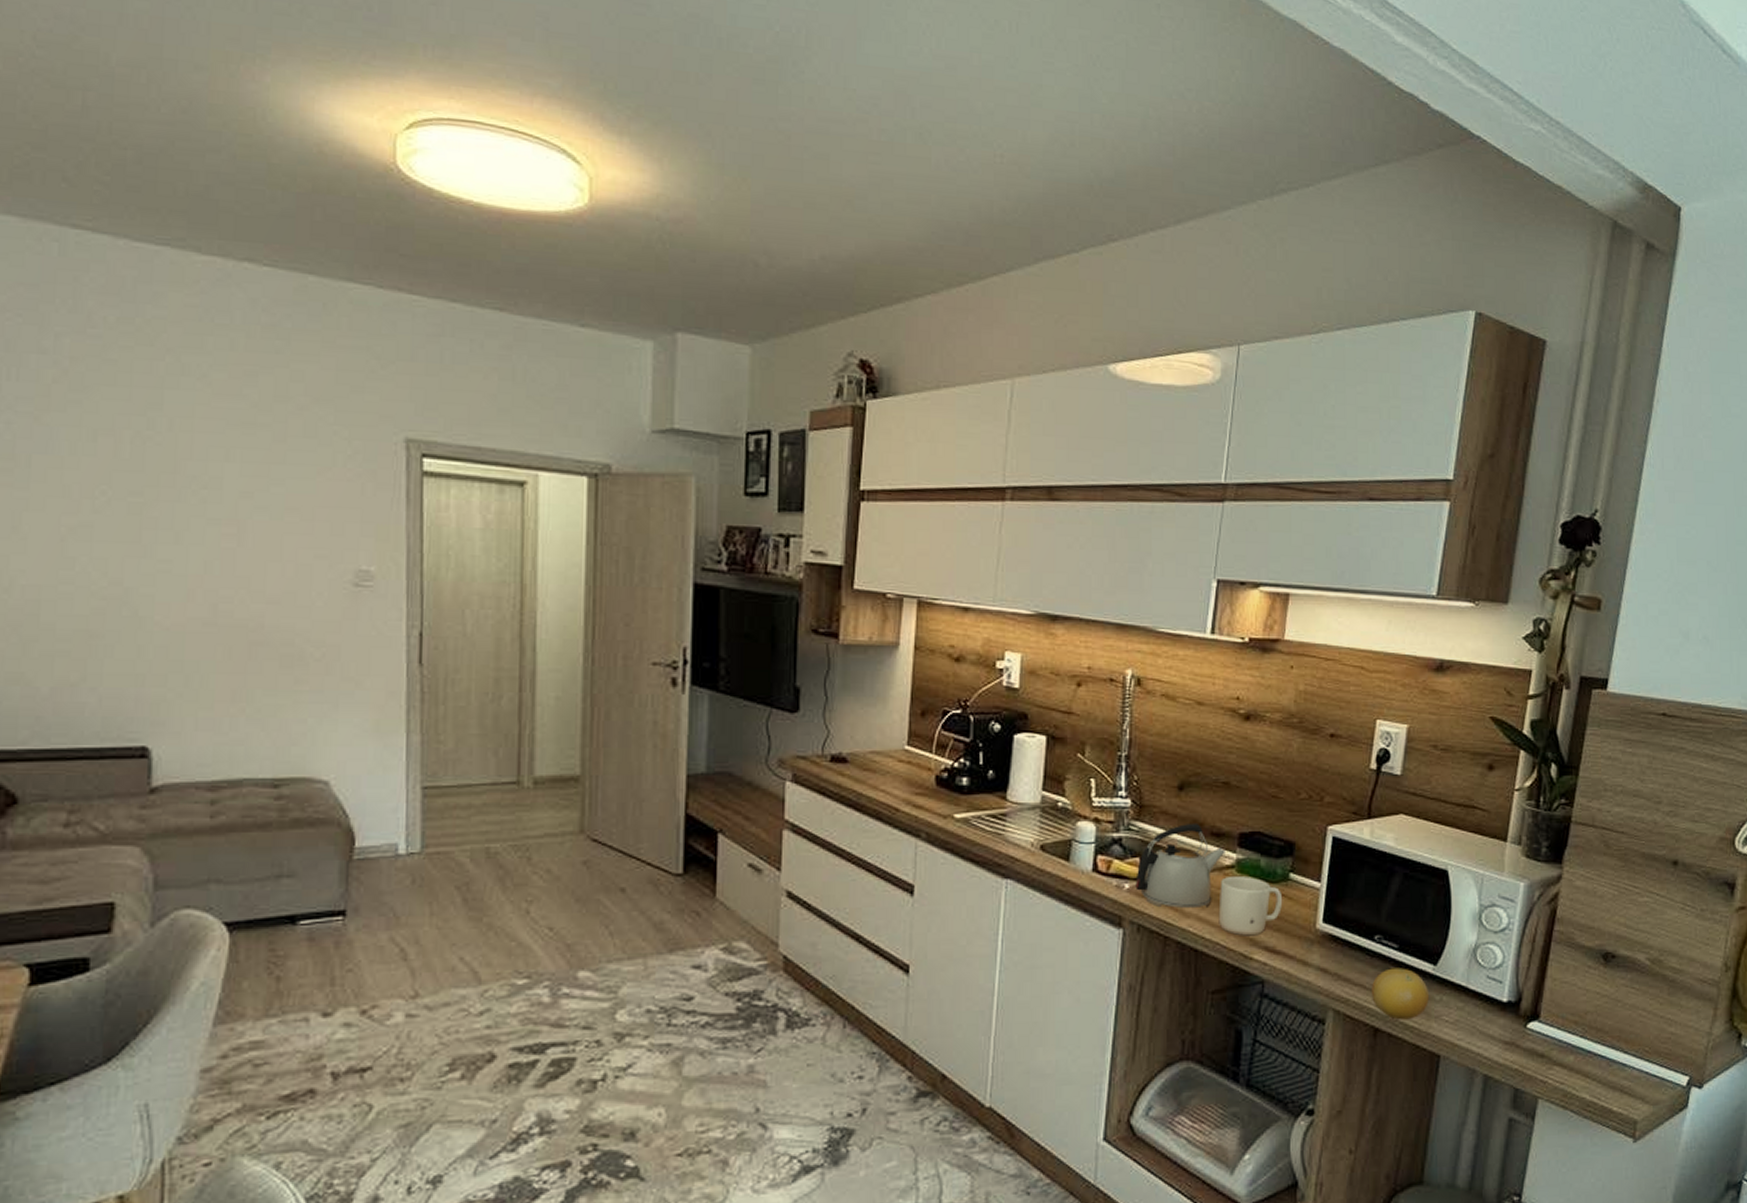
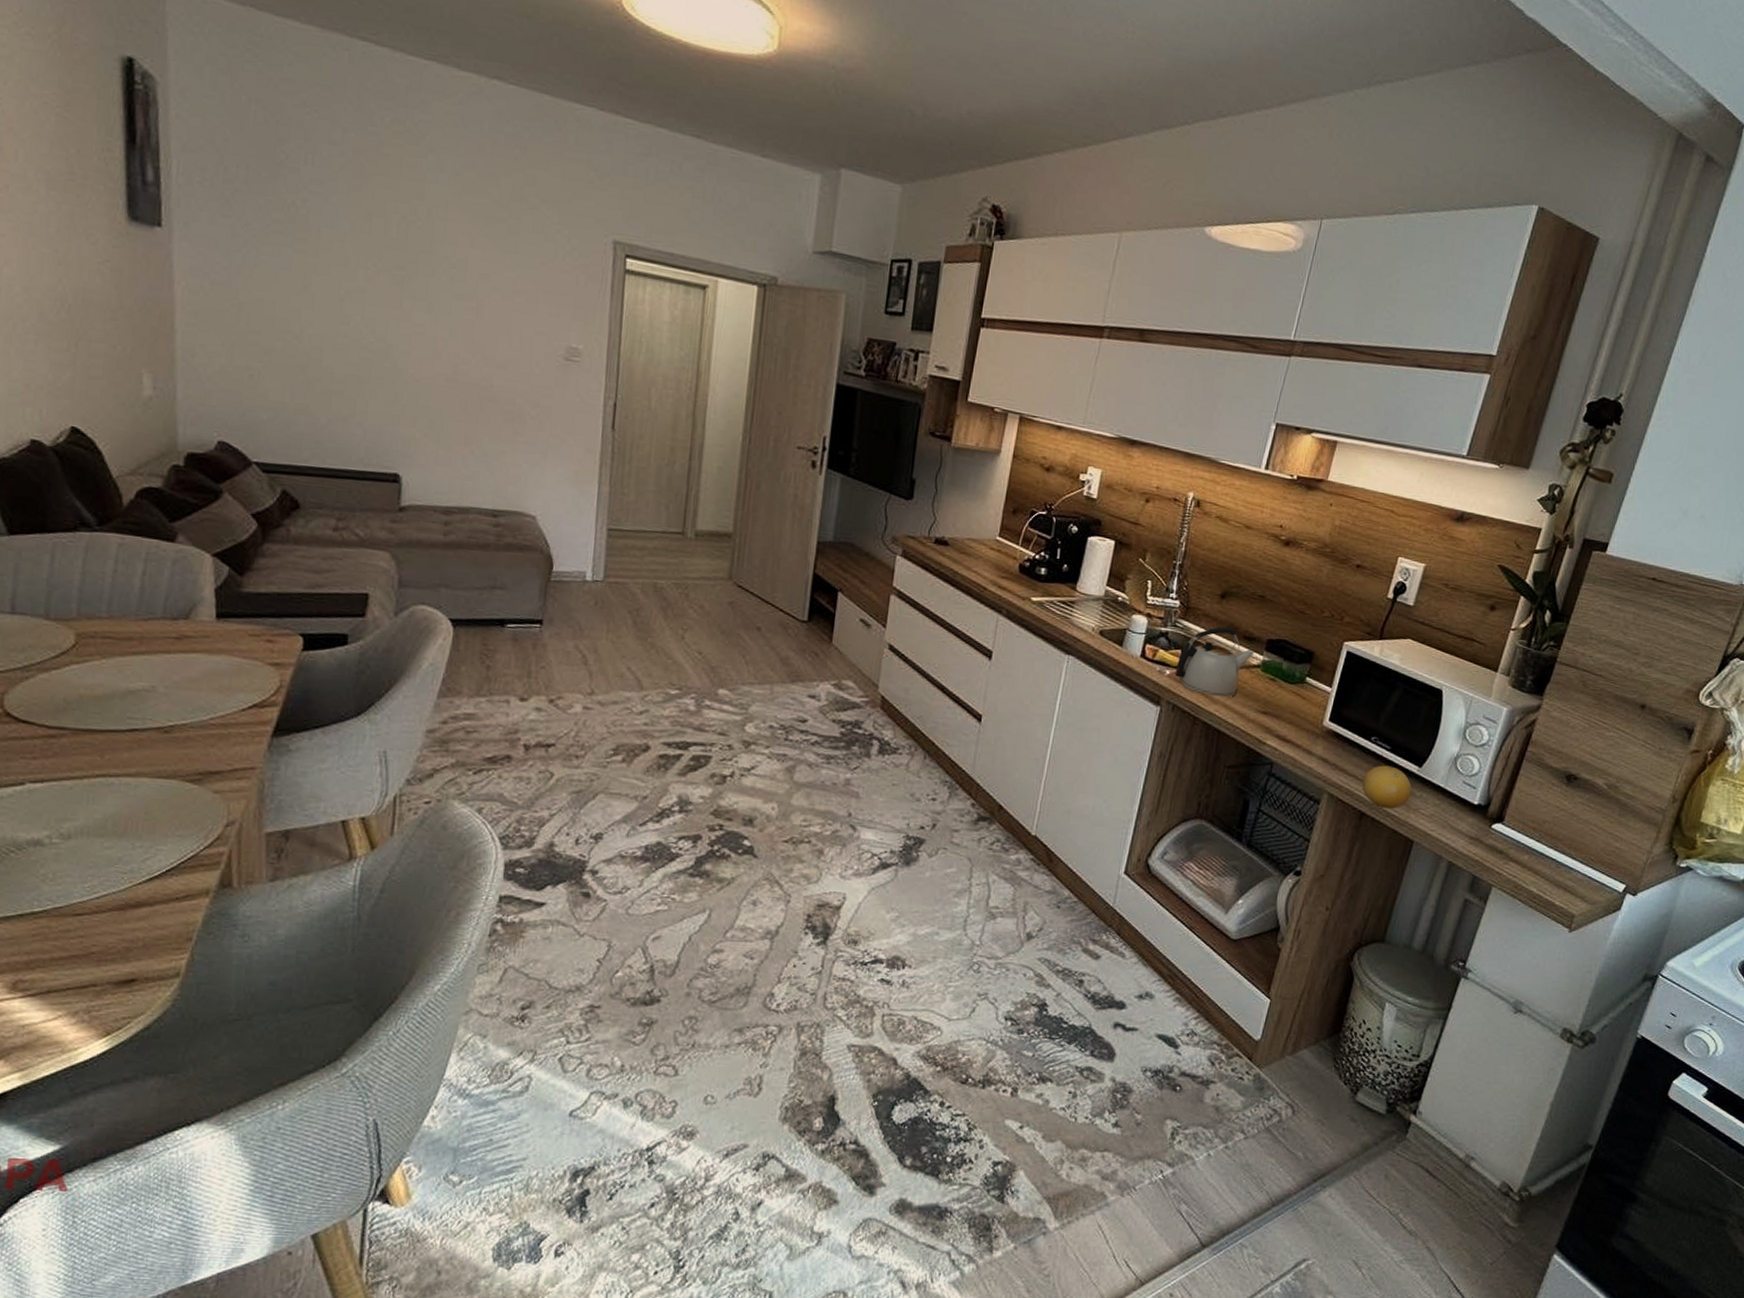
mug: present [1218,875,1283,938] -> none [1241,673,1298,727]

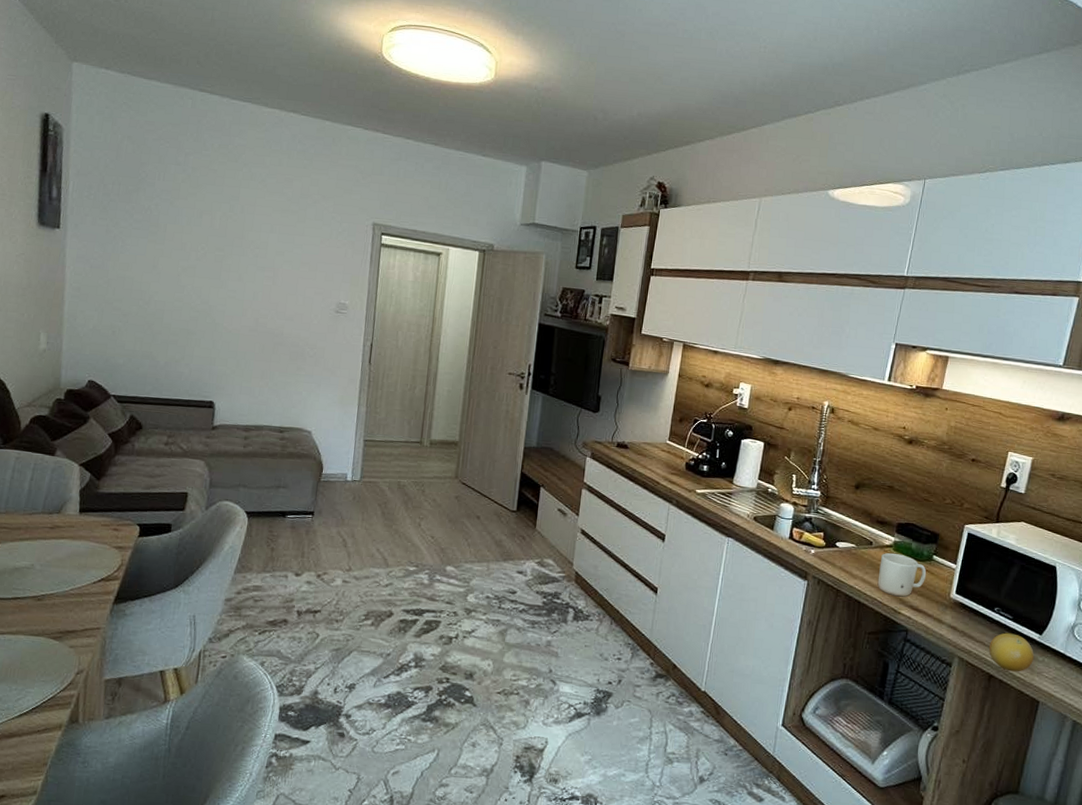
kettle: present [1175,626,1254,698] -> none [819,512,886,574]
mug: none [1241,673,1298,727] -> present [877,552,927,598]

